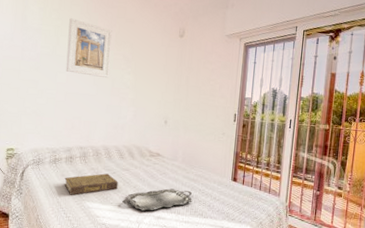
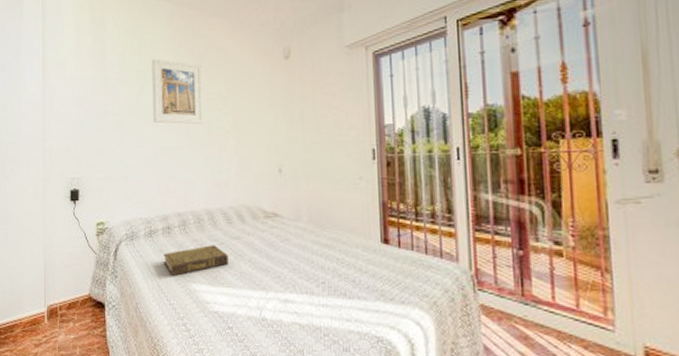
serving tray: present [122,188,192,211] -> none [236,260,329,292]

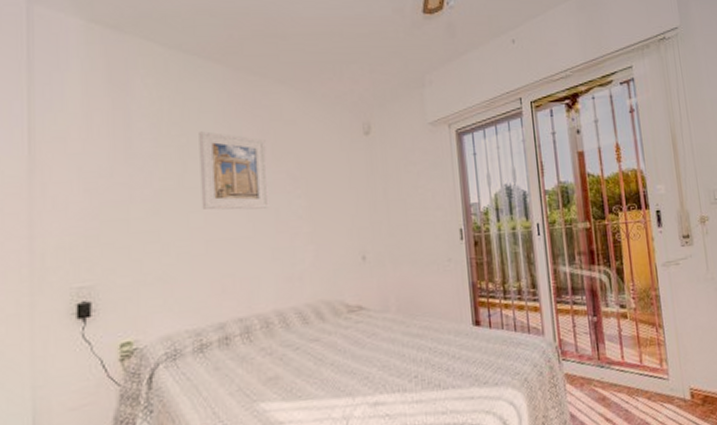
book: present [163,245,229,276] -> none [220,352,306,398]

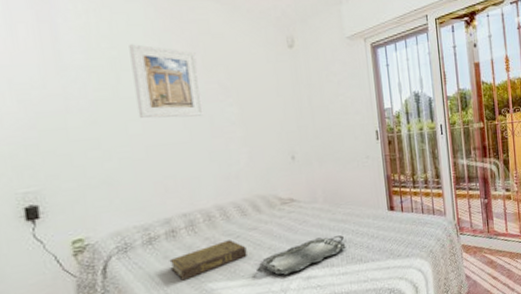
book: none [220,352,306,398] -> present [169,240,247,281]
serving tray: none [316,353,422,398] -> present [257,235,346,275]

